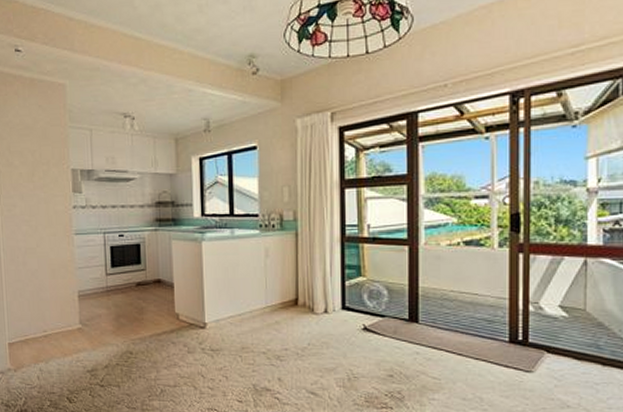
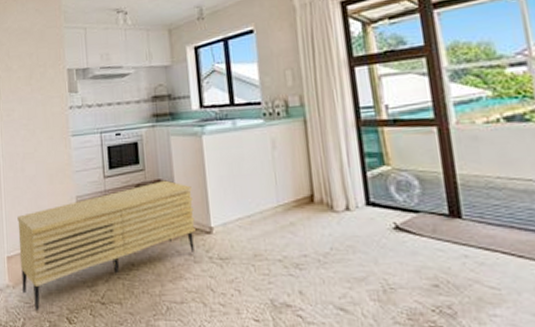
sideboard: none [19,280,191,392] -> present [17,180,196,312]

